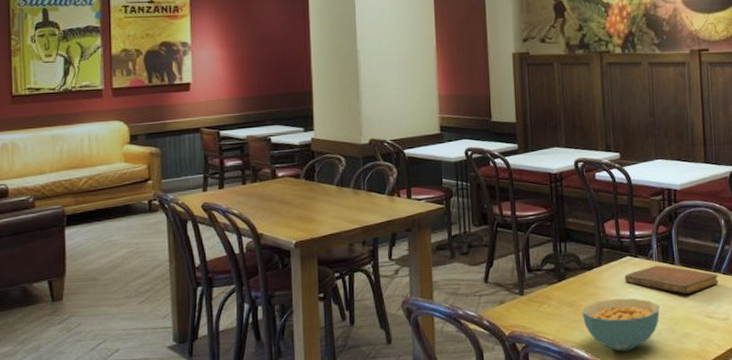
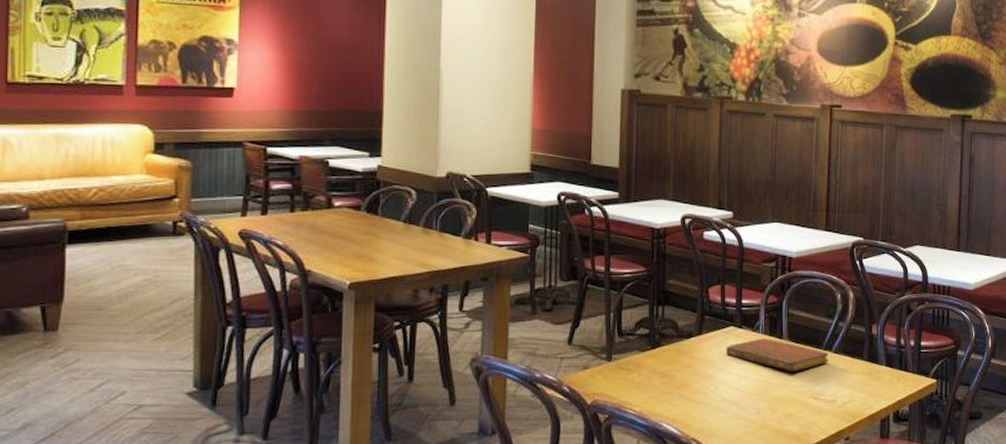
cereal bowl: present [582,298,660,352] -> none [676,372,762,430]

